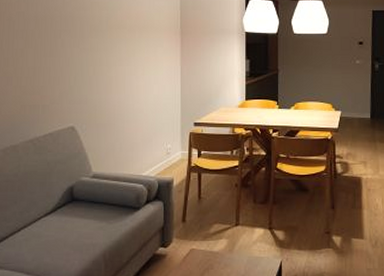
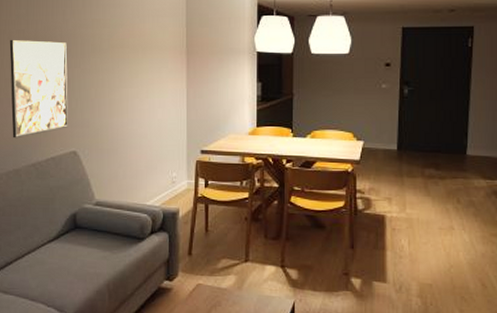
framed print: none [9,21,67,116] -> present [9,39,69,138]

